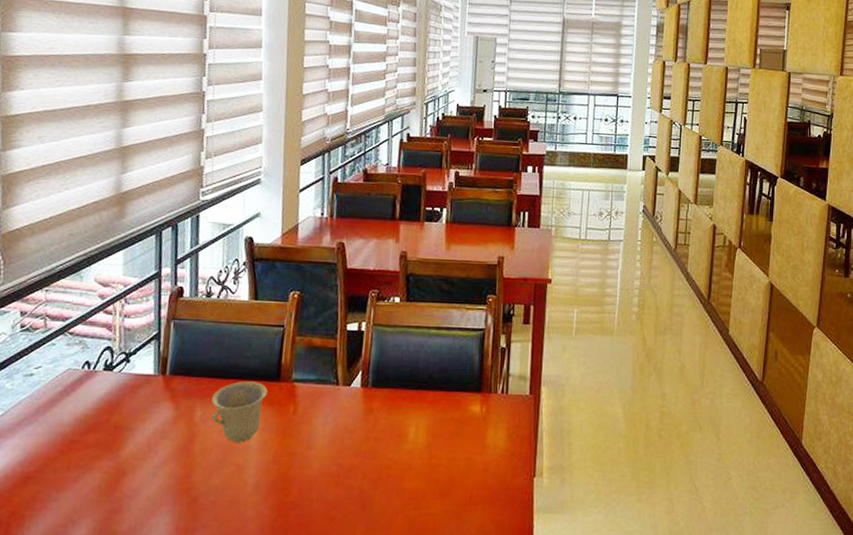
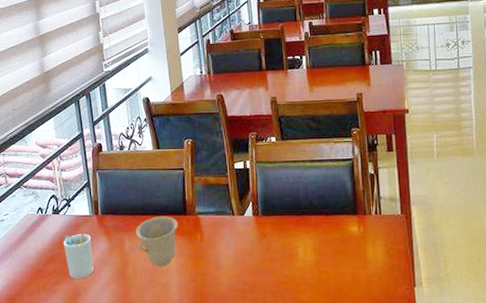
cup: none [112,398,152,455] -> present [64,234,94,279]

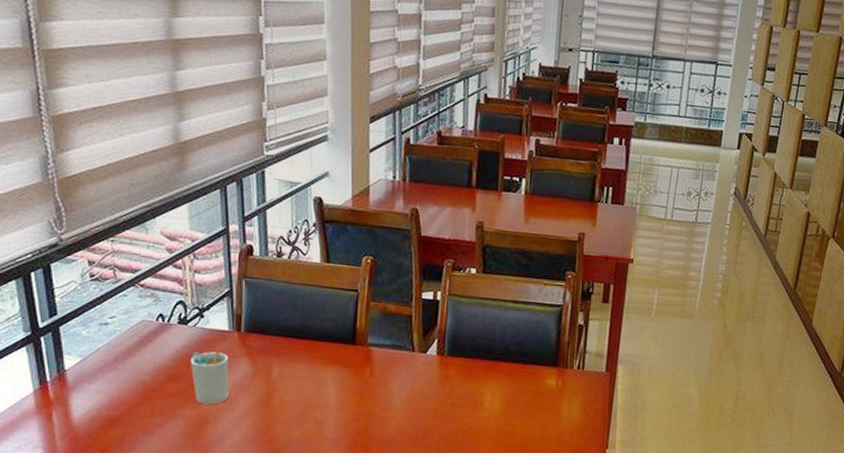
cup: present [136,216,178,266] -> none [288,342,344,400]

